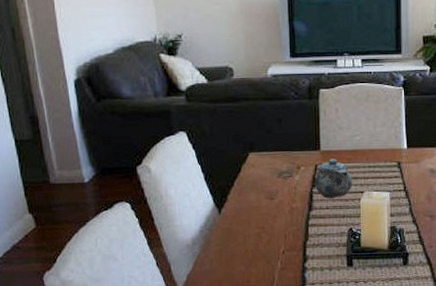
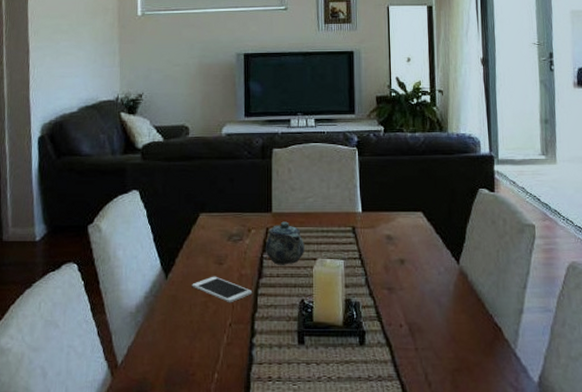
cell phone: none [245,210,304,234] -> present [192,276,253,303]

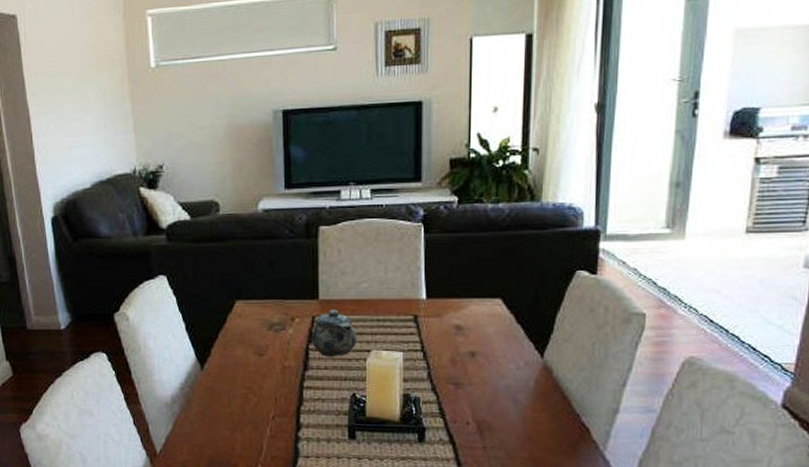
cell phone: present [192,276,253,303] -> none [230,367,298,396]

